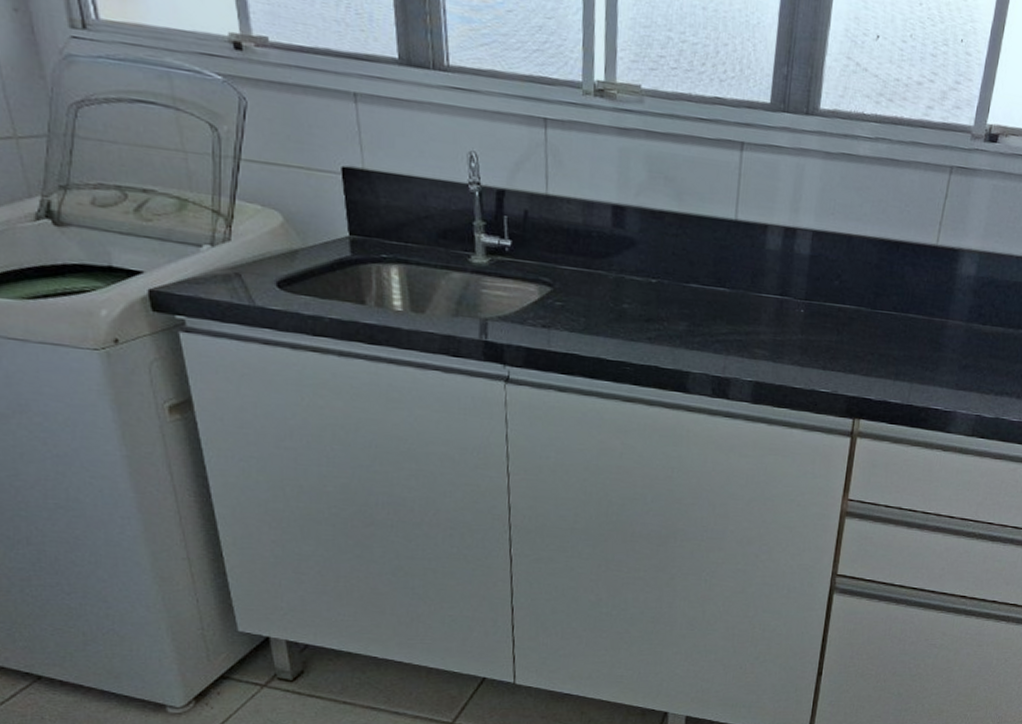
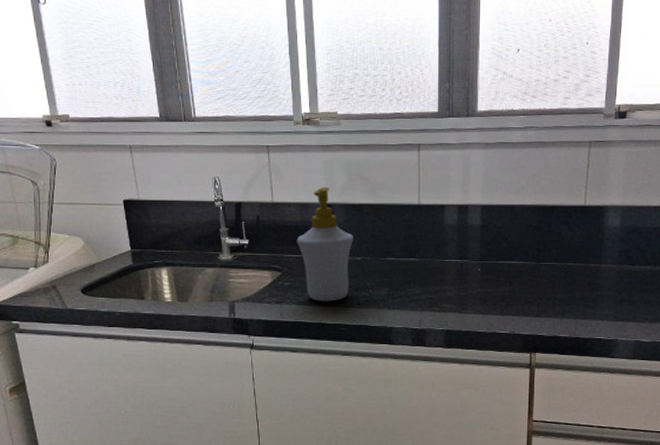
soap bottle: none [575,182,649,332] -> present [296,186,353,302]

